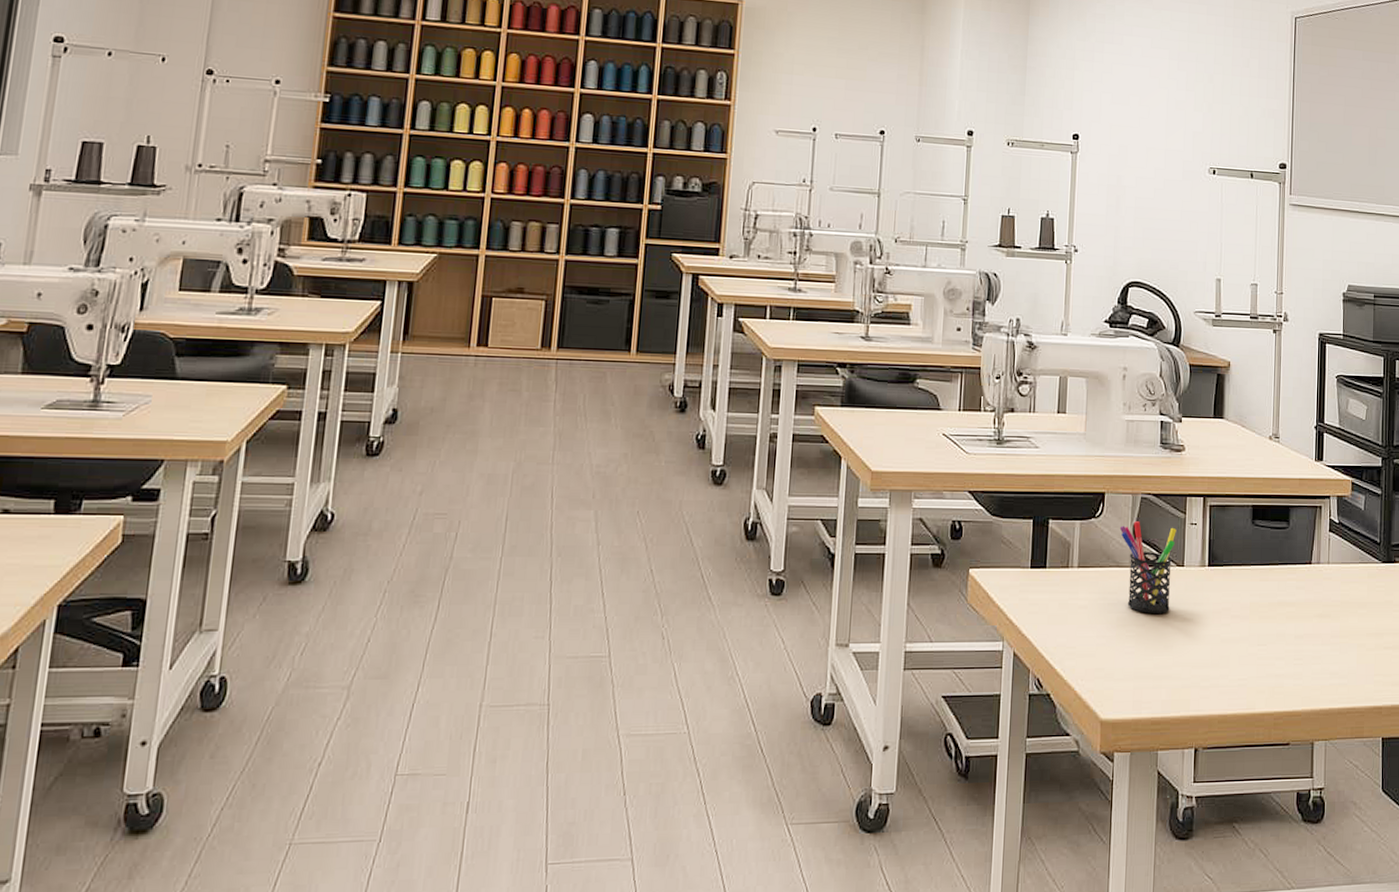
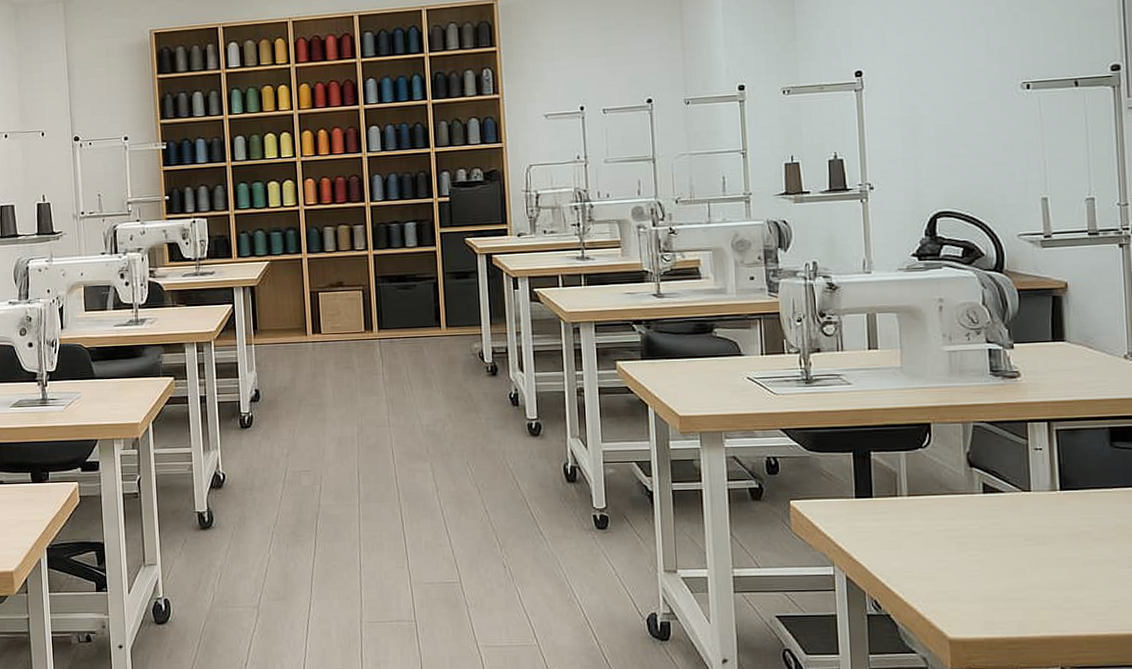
pen holder: present [1119,521,1177,613] -> none [951,449,1018,538]

